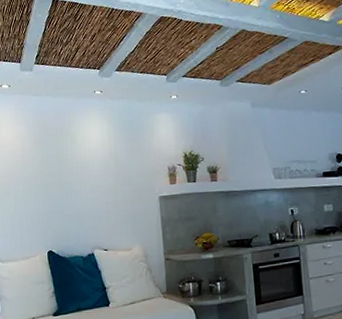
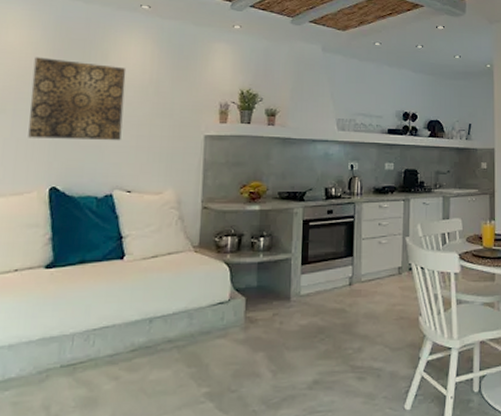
wall art: none [23,146,94,213] -> present [28,57,126,141]

